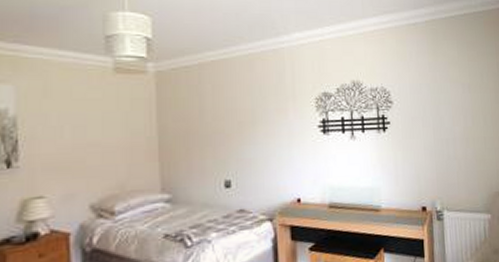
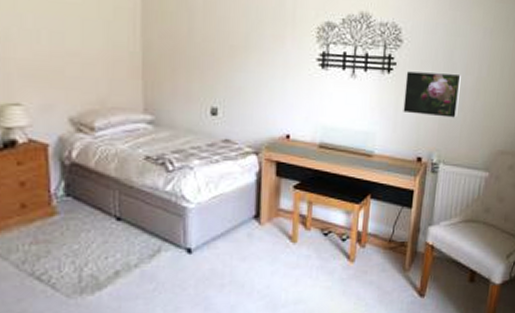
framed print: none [400,125,452,167] -> present [403,70,461,118]

